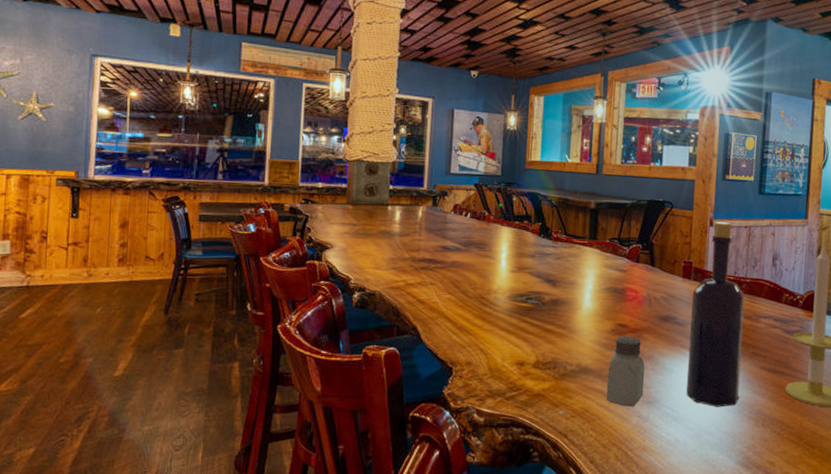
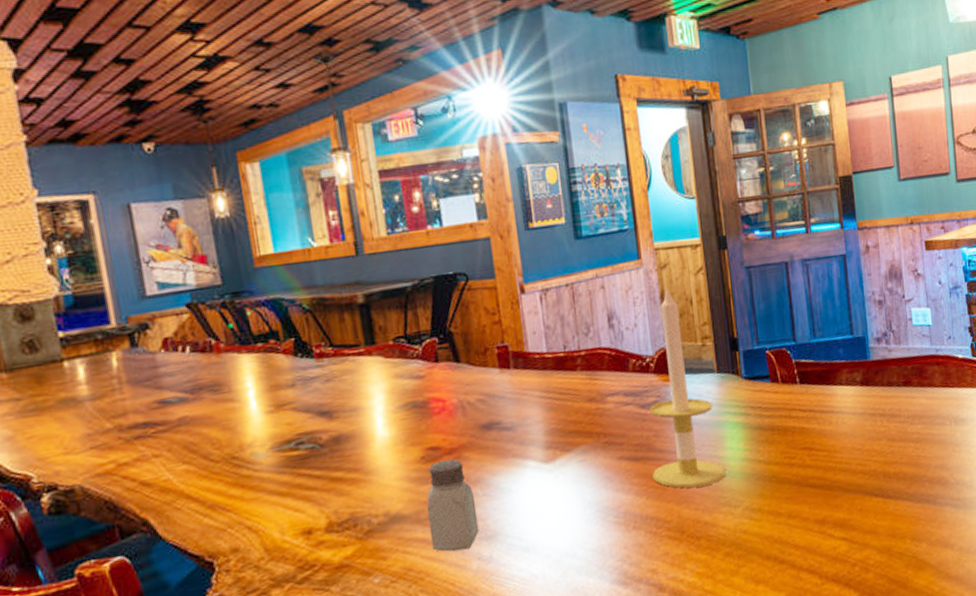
bottle: present [685,221,745,407] -> none [515,284,600,523]

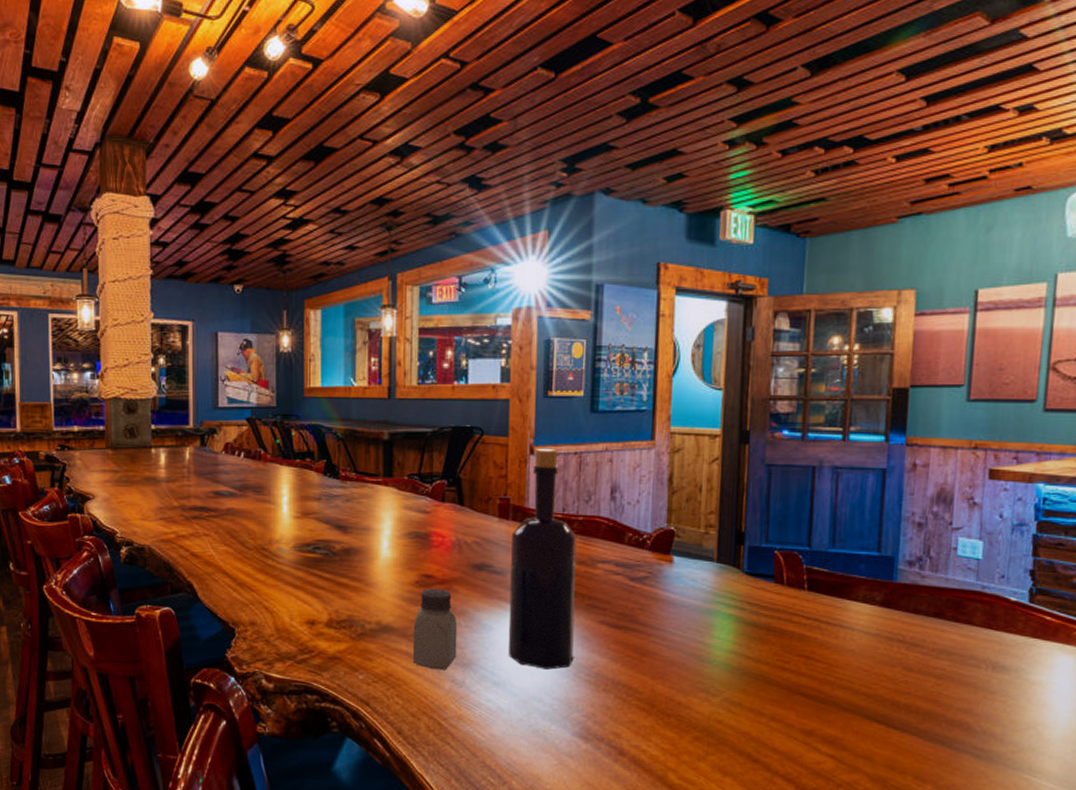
bottle: none [515,284,600,523] -> present [507,448,577,670]
candle: present [650,286,726,489] -> none [631,469,709,668]

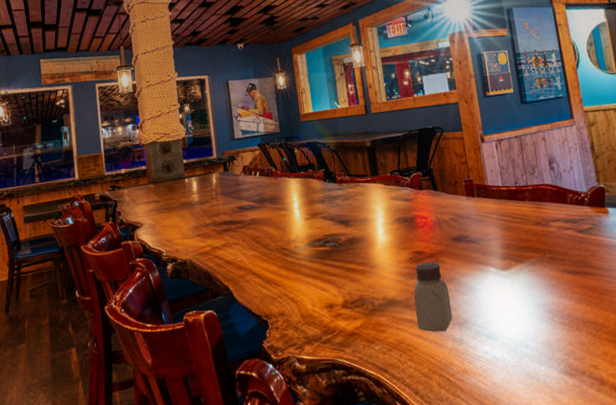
bottle: present [507,448,577,670] -> none [478,136,548,319]

